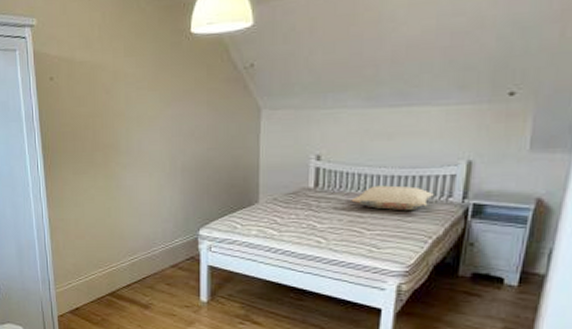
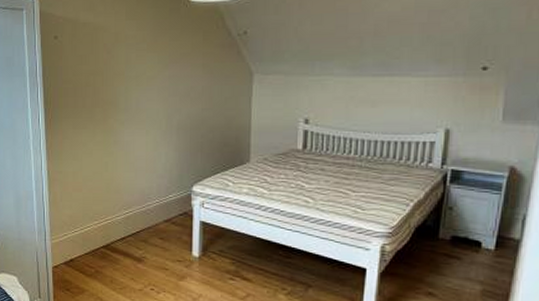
pillow: present [351,185,434,211] -> none [337,149,415,175]

